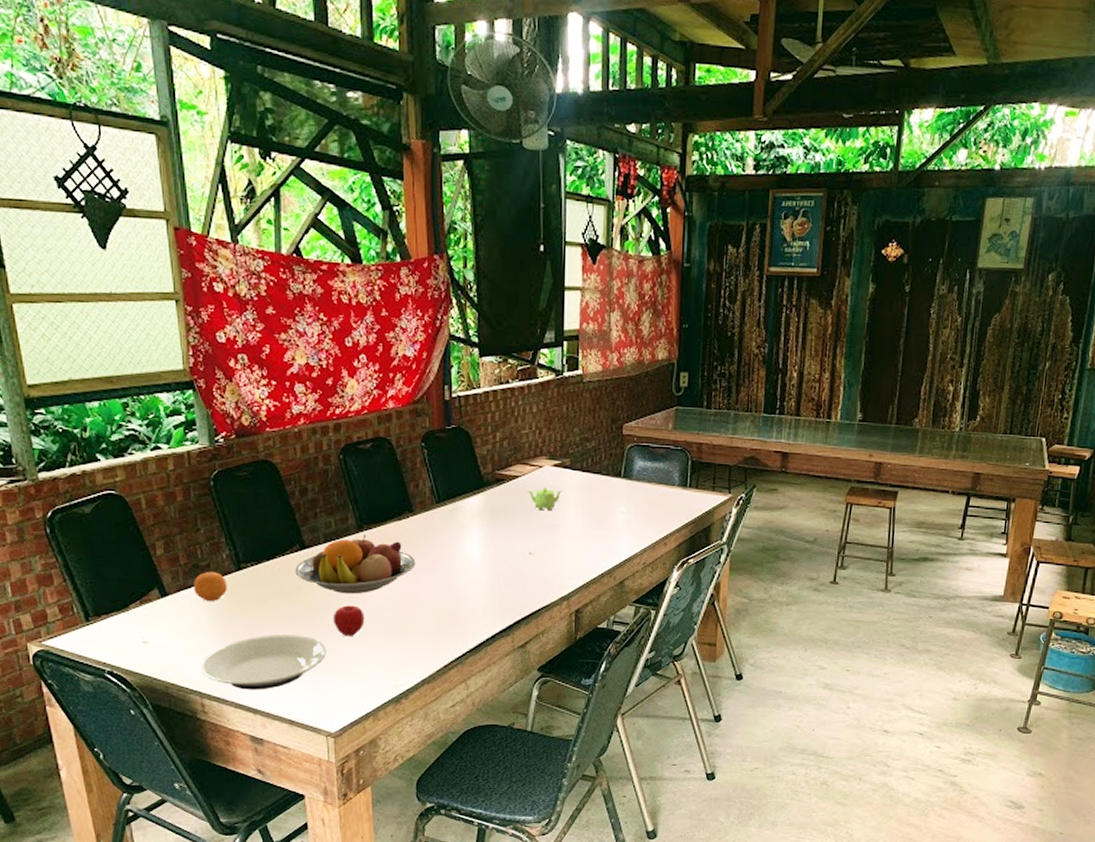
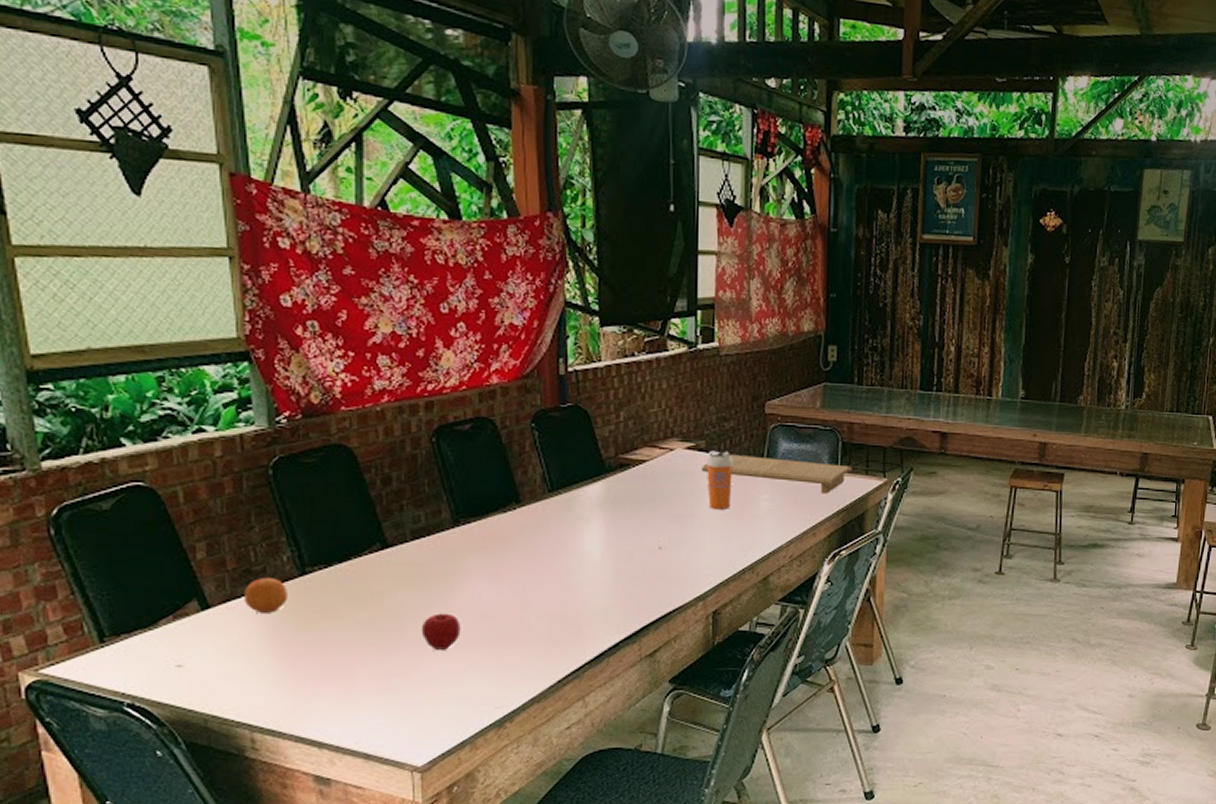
plate: present [201,634,326,690] -> none [252,651,412,720]
fruit bowl: present [295,535,416,594] -> none [374,530,524,600]
teapot: present [527,487,563,511] -> none [656,473,697,499]
cutting board: none [566,471,700,508] -> present [701,454,852,494]
shaker bottle: none [570,468,594,520] -> present [705,450,732,509]

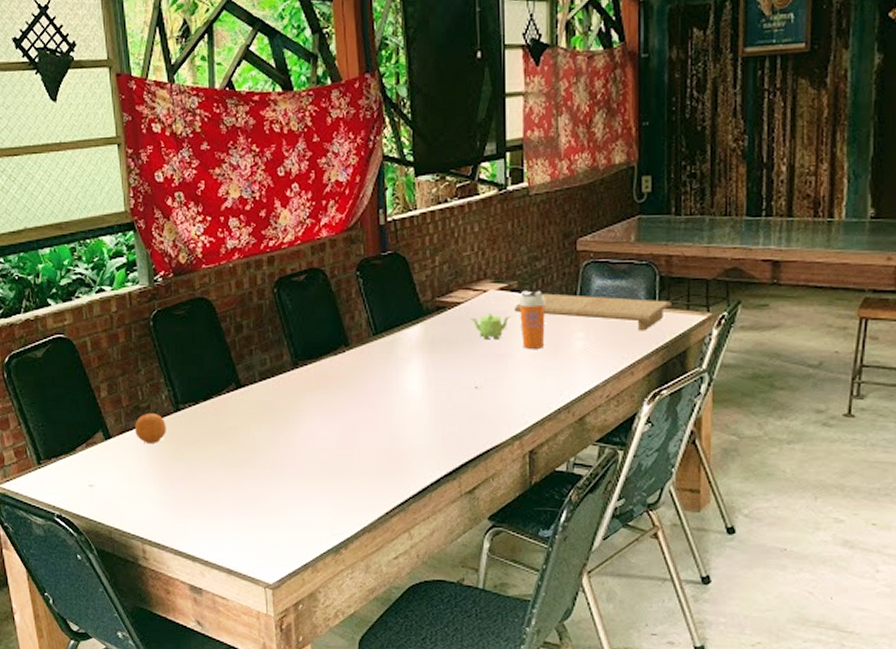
apple: present [421,613,461,650] -> none [269,447,302,480]
teapot: none [656,473,697,499] -> present [470,314,510,340]

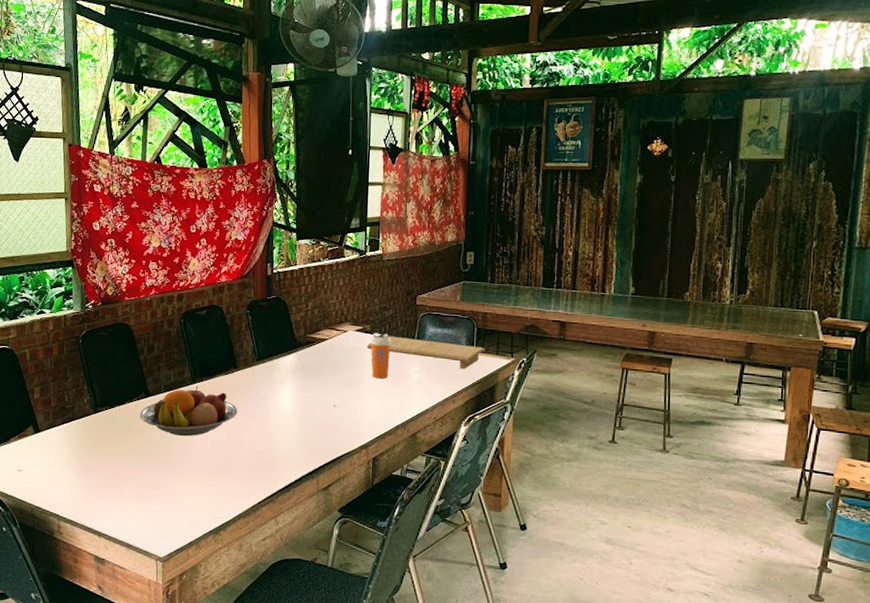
fruit: present [135,412,166,443] -> none [60,412,86,438]
fruit bowl: none [231,371,353,435] -> present [140,386,238,437]
teapot: present [470,314,510,340] -> none [333,349,364,370]

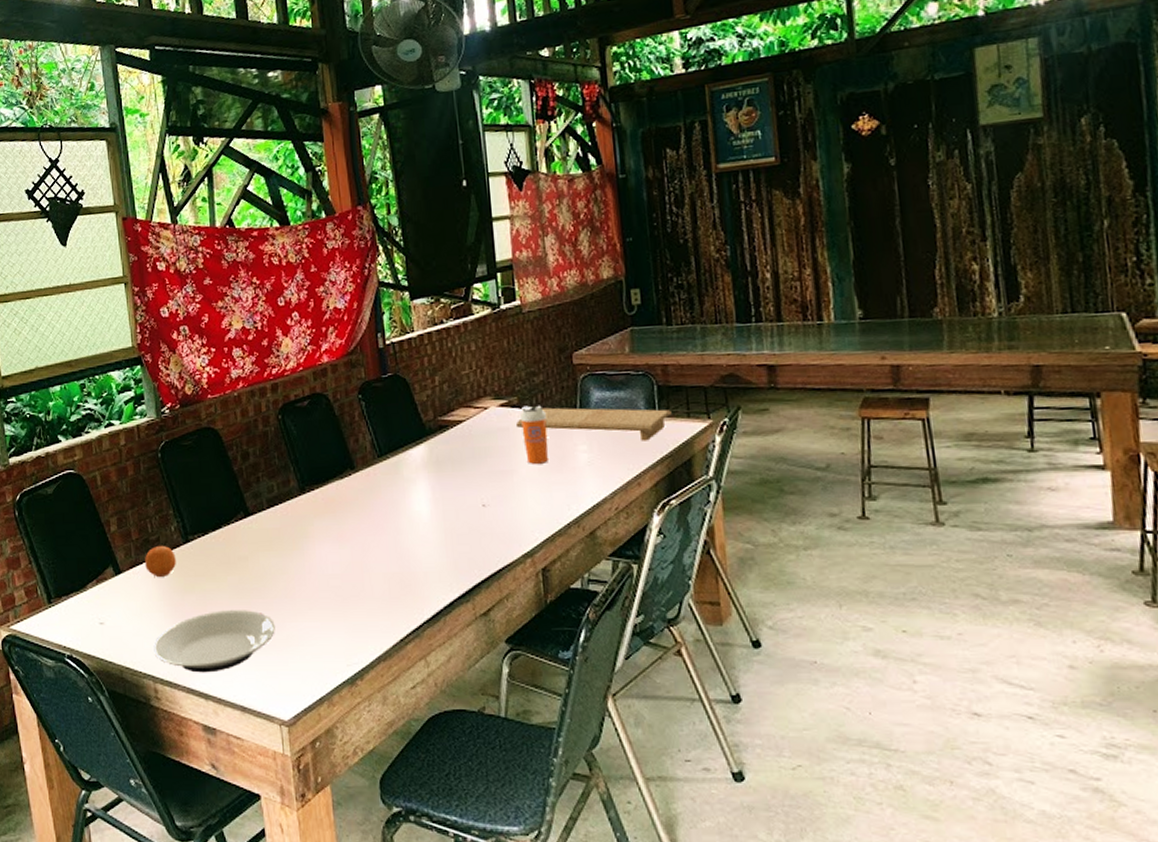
fruit: none [60,412,86,438] -> present [145,545,176,577]
plate: none [60,468,161,516] -> present [153,610,275,673]
fruit bowl: present [140,386,238,437] -> none [240,497,362,563]

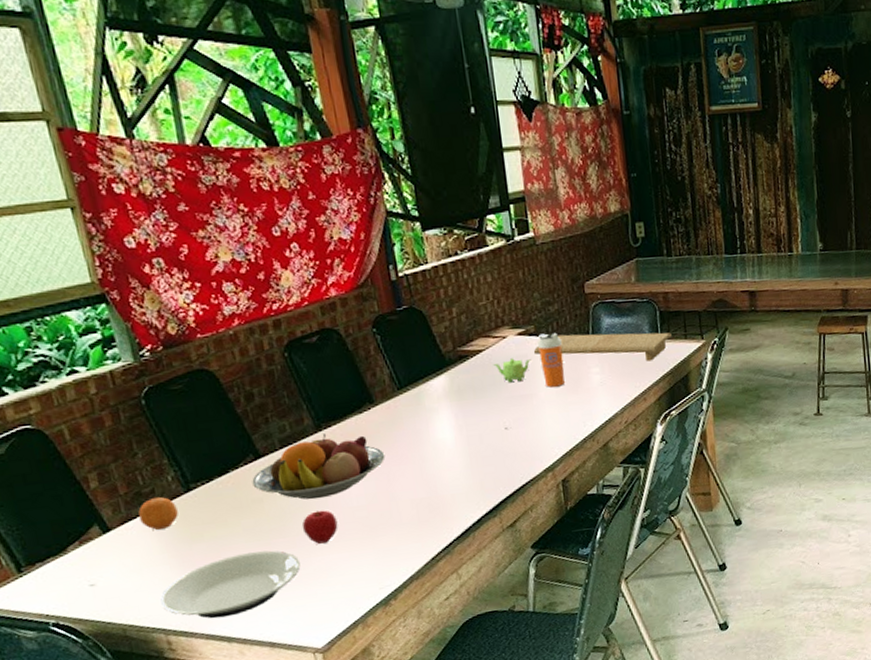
fruit bowl: none [240,497,362,563] -> present [252,434,386,500]
apple: none [280,574,313,609] -> present [302,510,338,544]
teapot: none [473,430,513,457] -> present [493,358,531,383]

